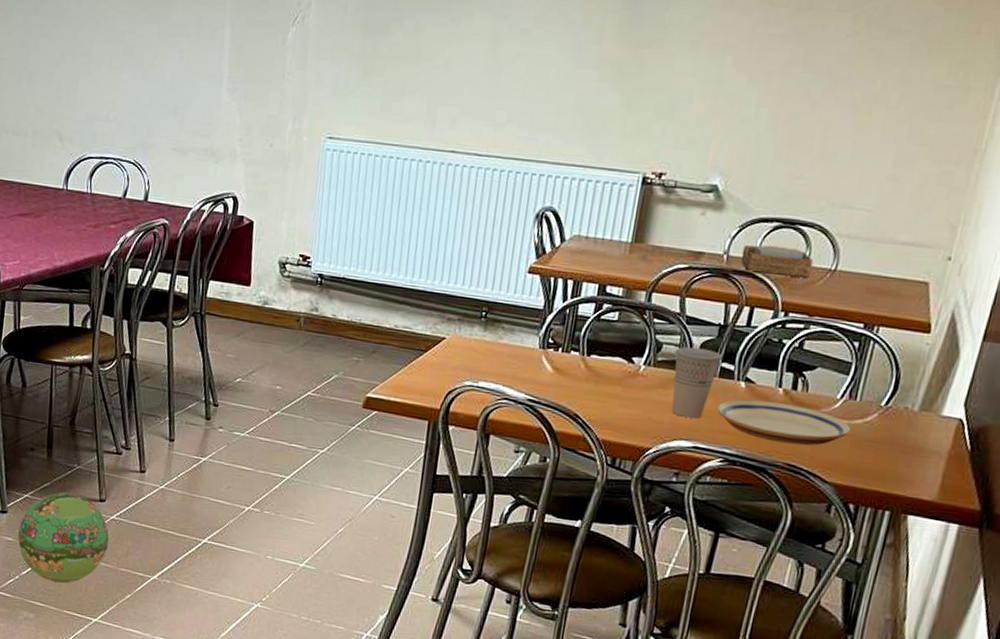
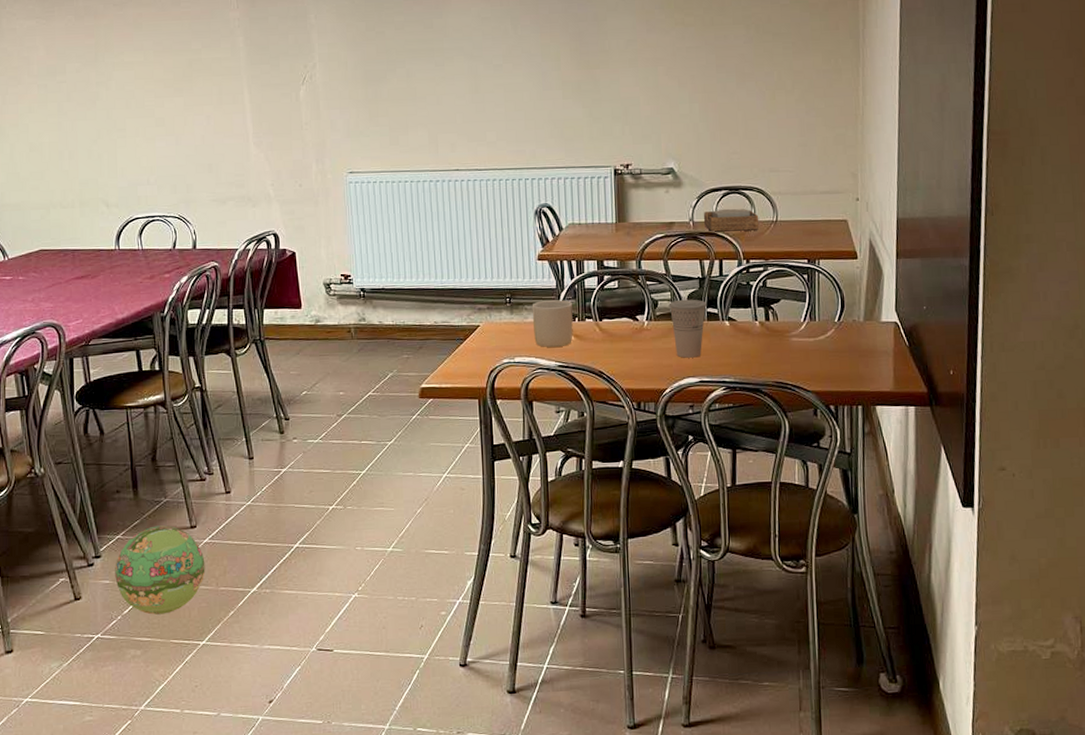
mug: none [506,321,560,379] -> present [532,300,573,348]
plate: present [717,399,850,446] -> none [712,333,816,366]

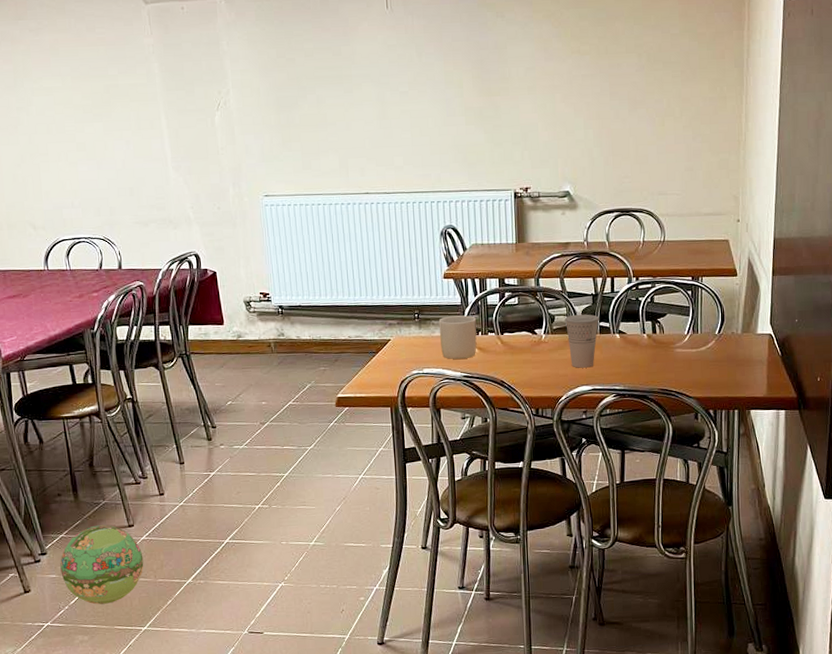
napkin holder: present [703,208,759,232] -> none [596,229,648,252]

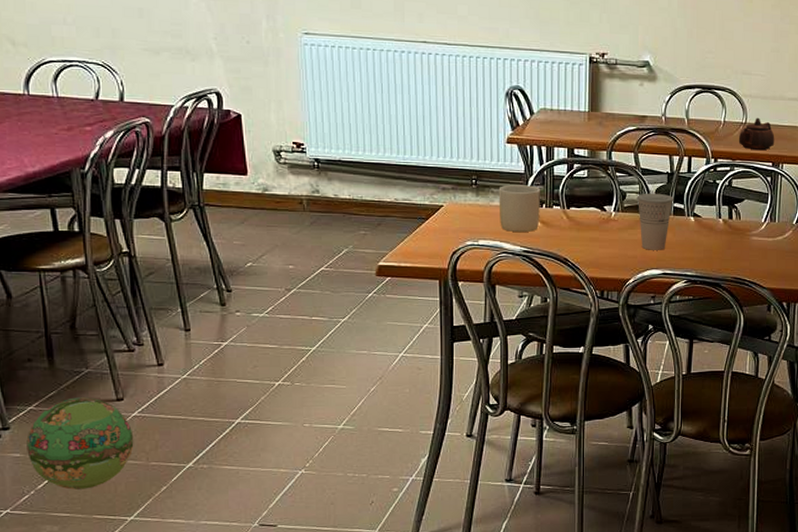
teapot: none [658,235,693,266] -> present [738,117,775,151]

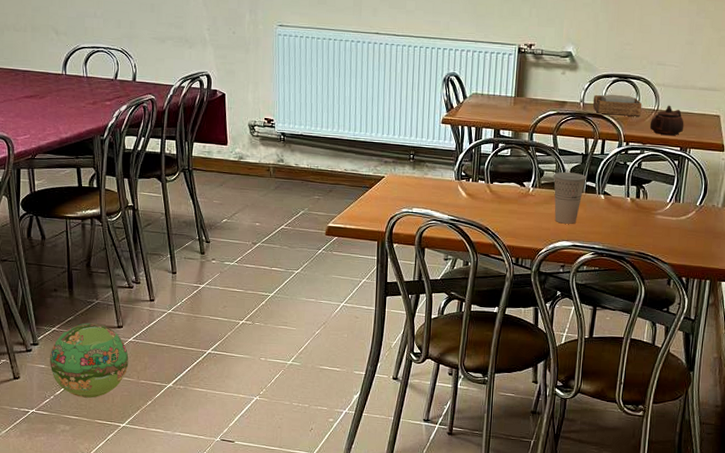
mug: present [498,185,541,233] -> none [431,160,469,203]
napkin holder: none [675,106,729,130] -> present [592,94,642,116]

